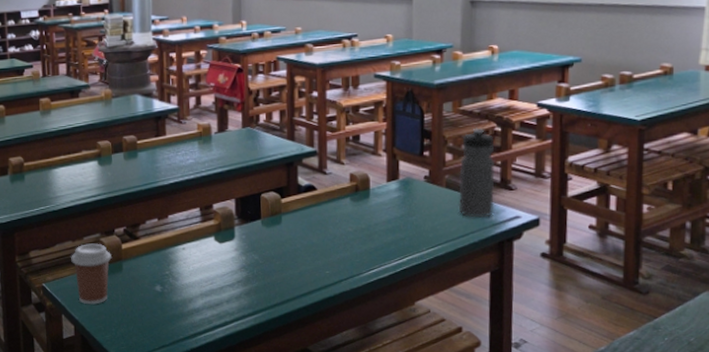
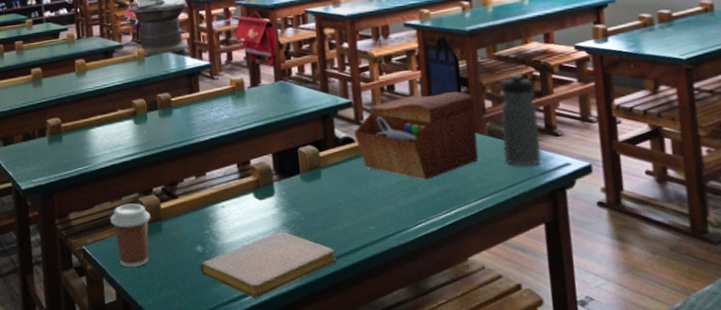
notebook: none [158,274,291,336] -> present [200,231,337,298]
sewing box: none [317,144,436,228] -> present [354,91,479,180]

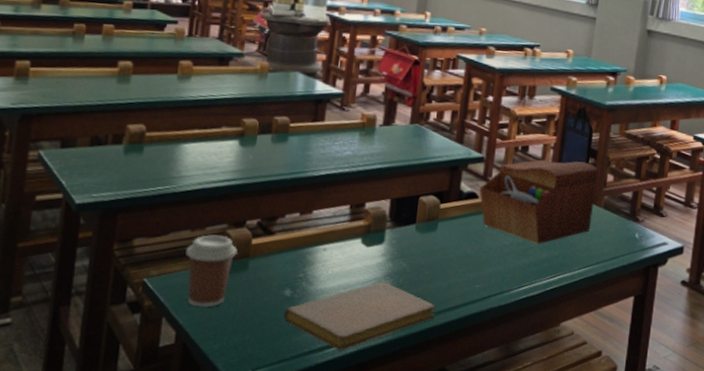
water bottle: present [500,73,542,166] -> none [613,152,652,242]

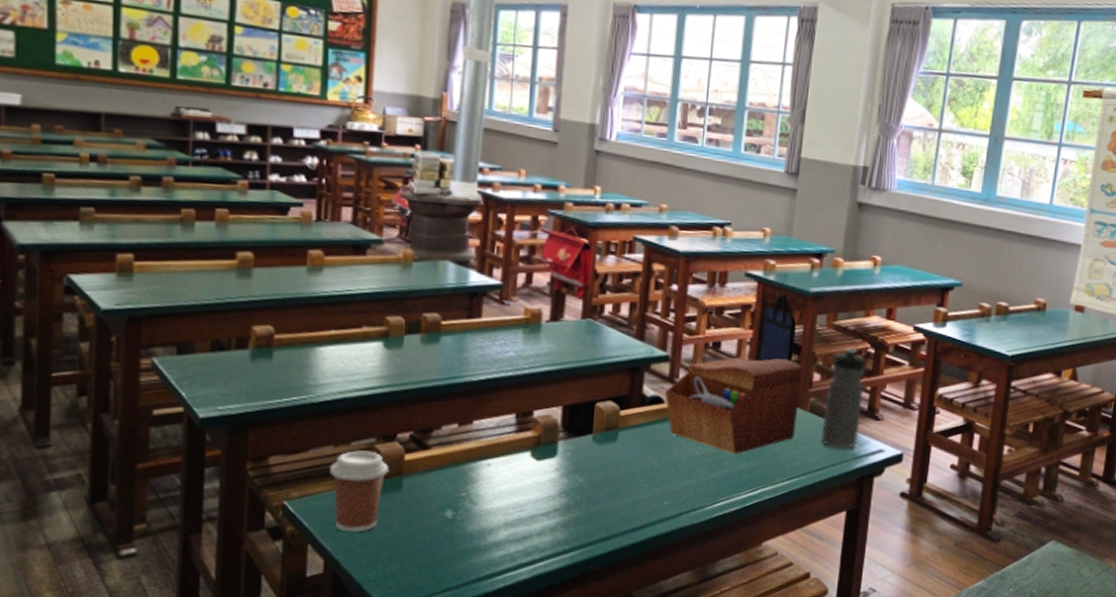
notebook: present [283,282,436,350] -> none [446,500,619,577]
water bottle: none [613,152,652,242] -> present [820,347,866,449]

